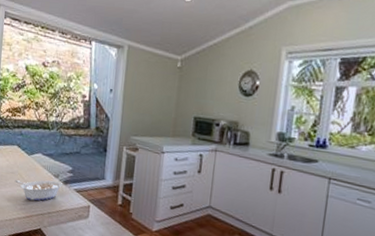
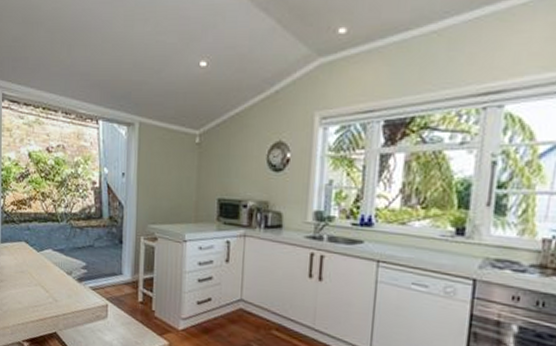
legume: present [14,180,63,201] -> none [24,278,77,302]

